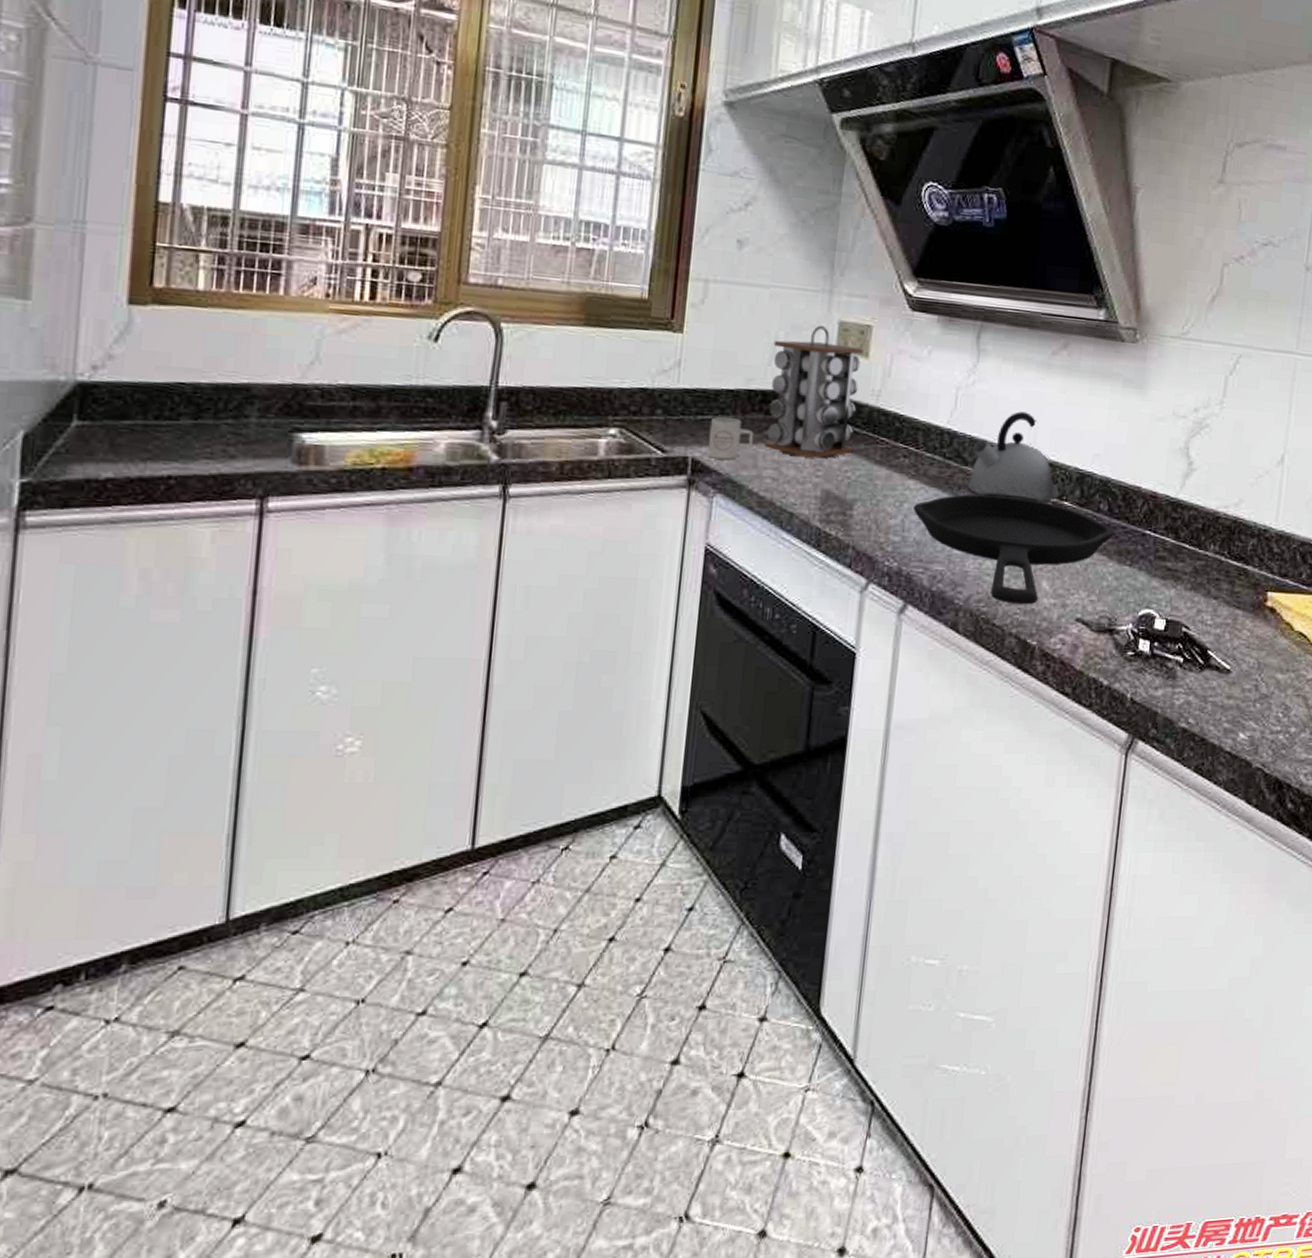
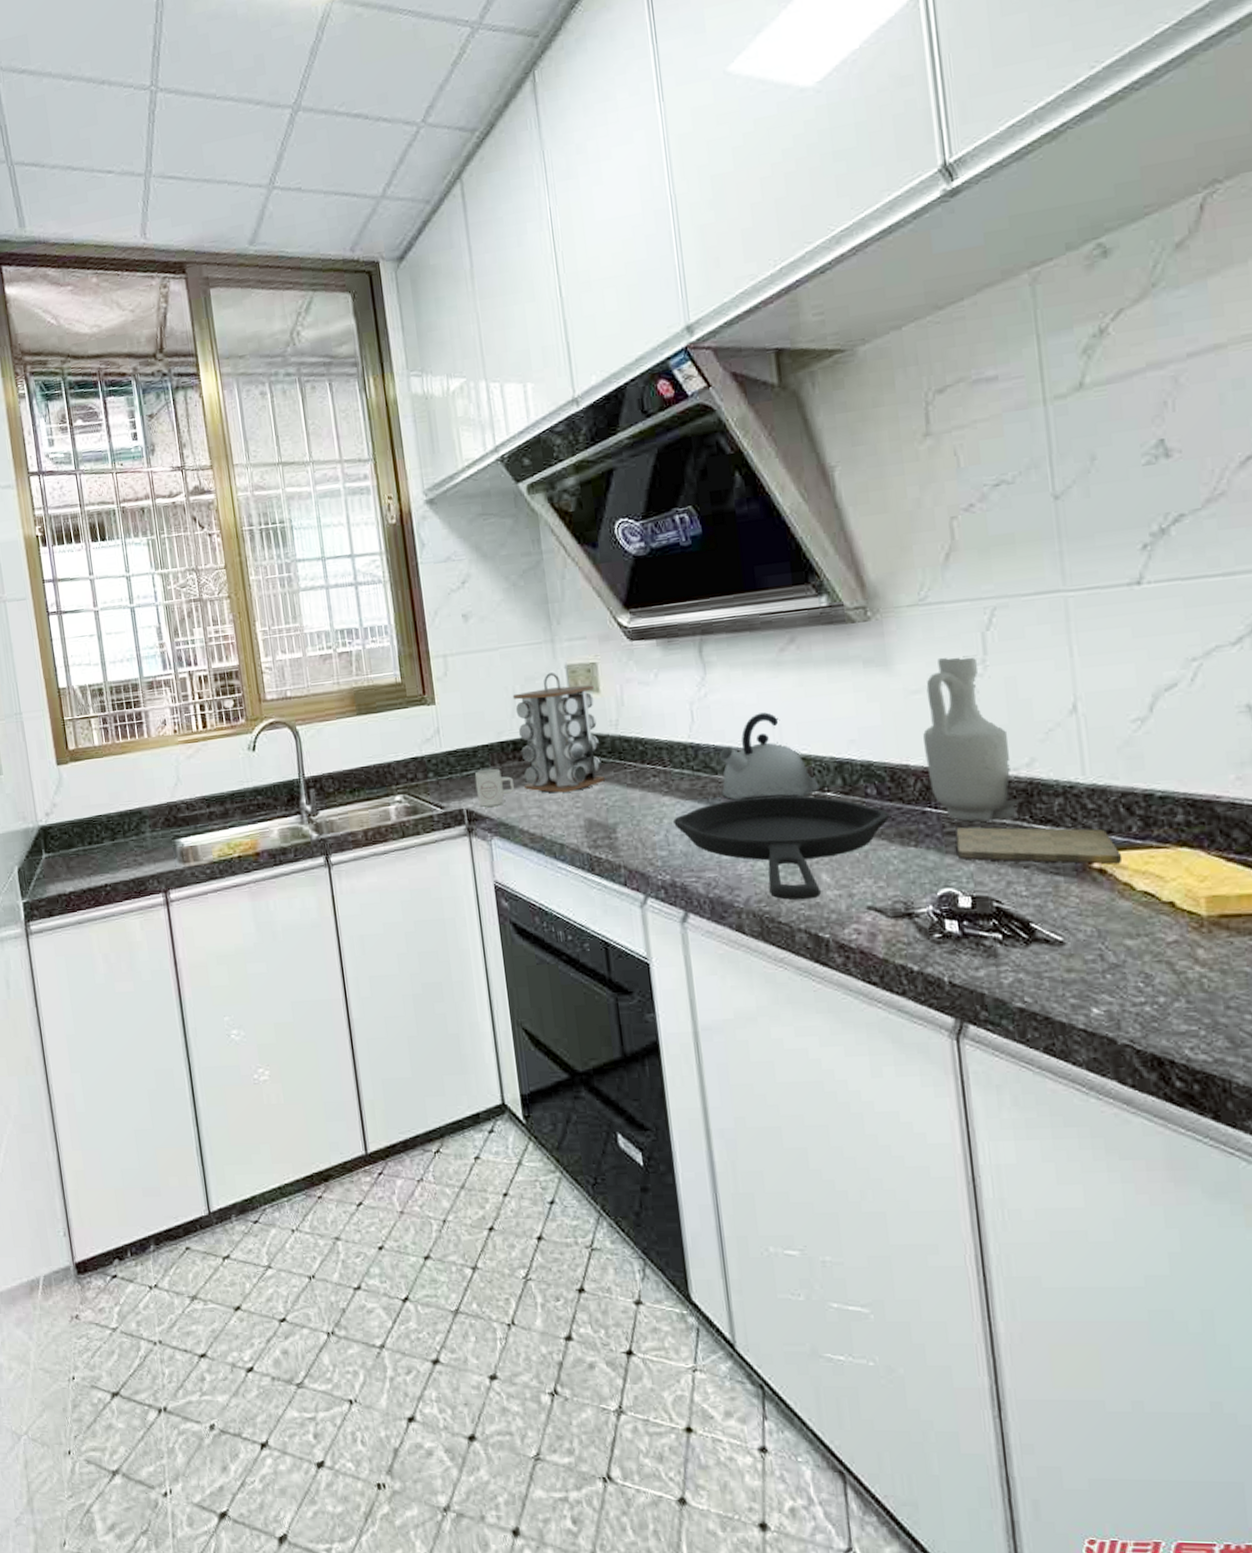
ceramic jug: none [1154,391,1227,552] -> present [923,655,1022,822]
cutting board: none [1162,554,1290,605] -> present [955,827,1123,864]

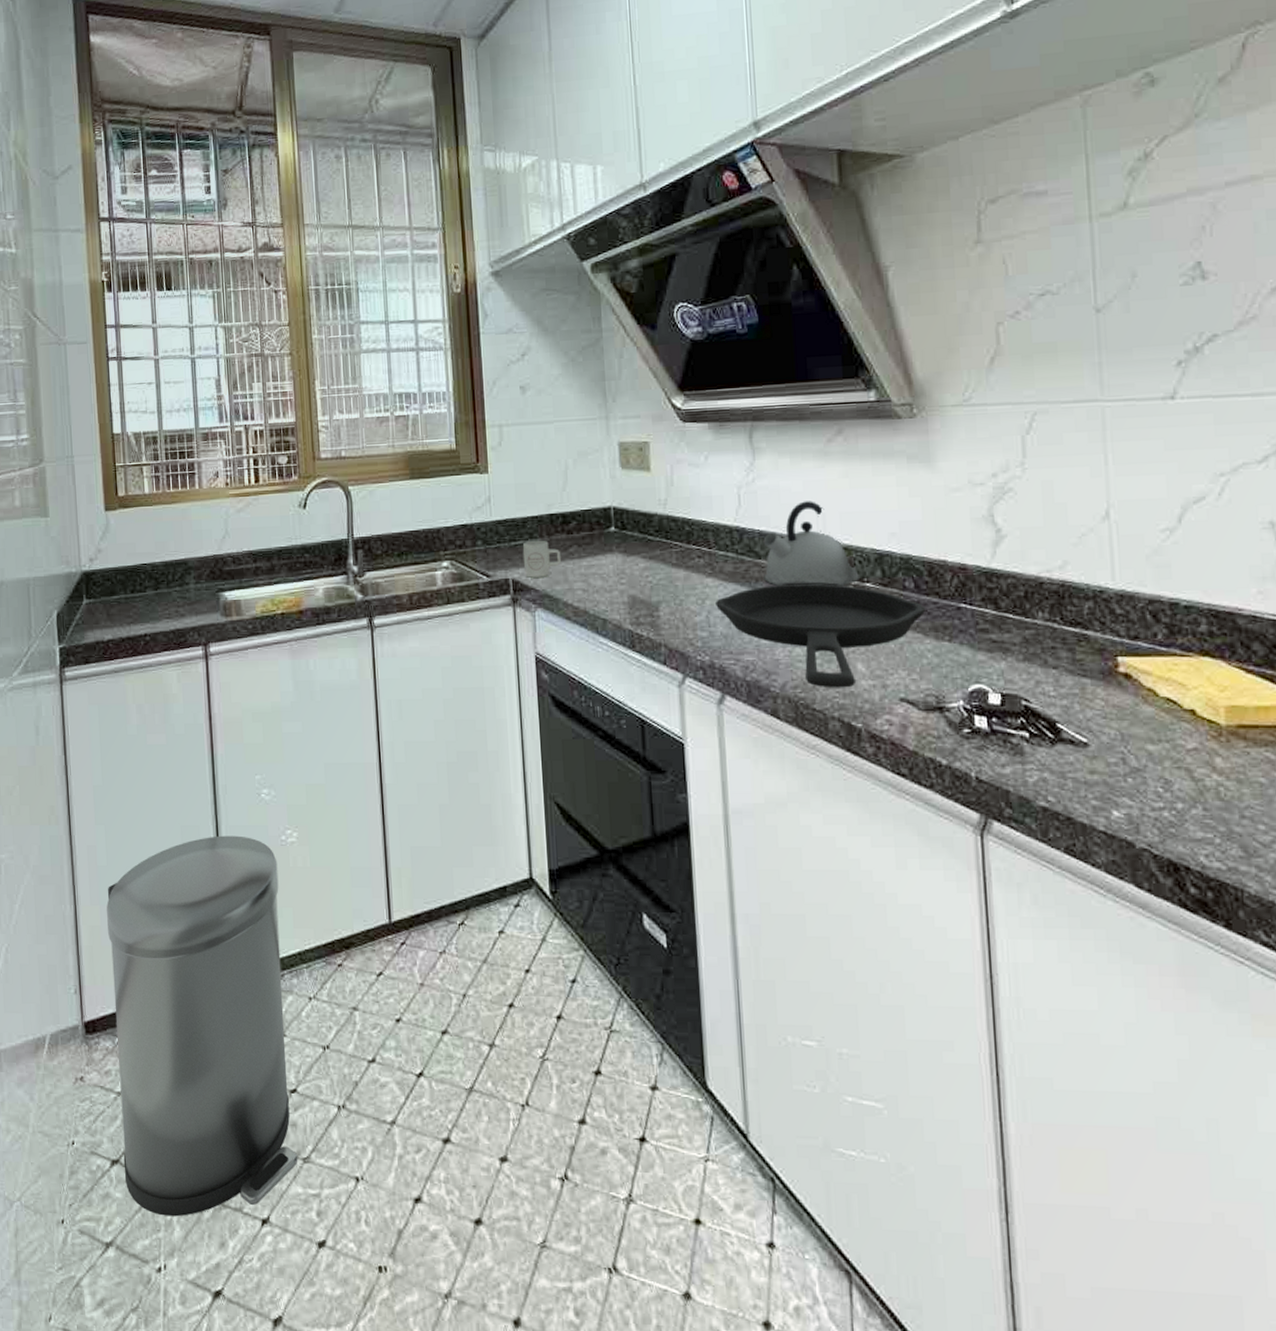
pedal bin: none [87,1076,292,1444] -> present [106,835,298,1217]
spice rack: present [512,672,606,793] -> none [564,449,652,568]
ceramic jug: present [923,655,1022,822] -> none [962,457,1053,621]
cutting board: present [955,827,1123,864] -> none [987,625,1147,670]

